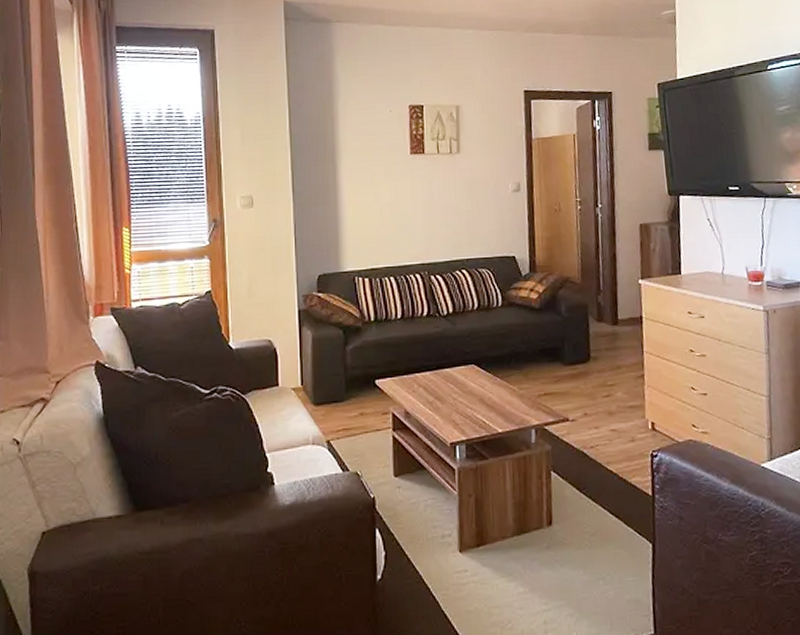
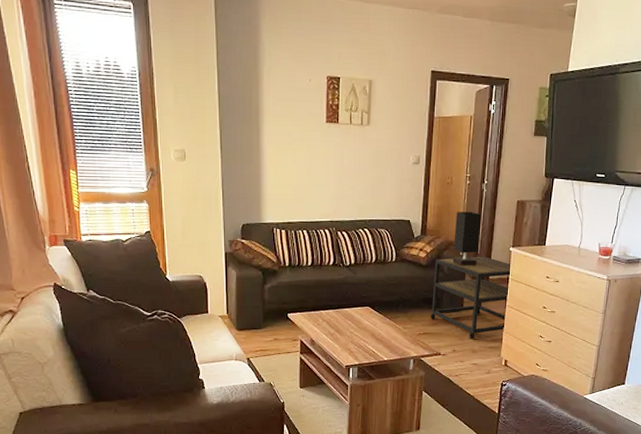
side table: none [550,292,647,398] -> present [430,256,512,339]
table lamp: none [569,241,601,306] -> present [452,212,481,266]

